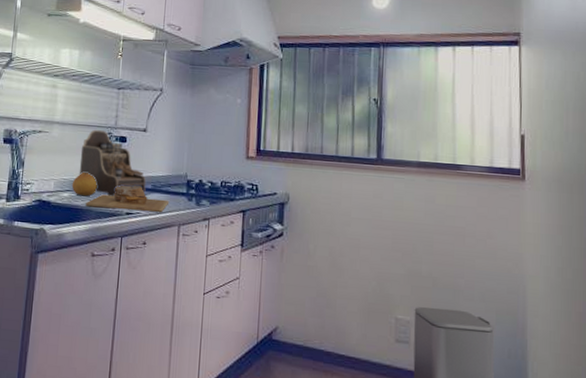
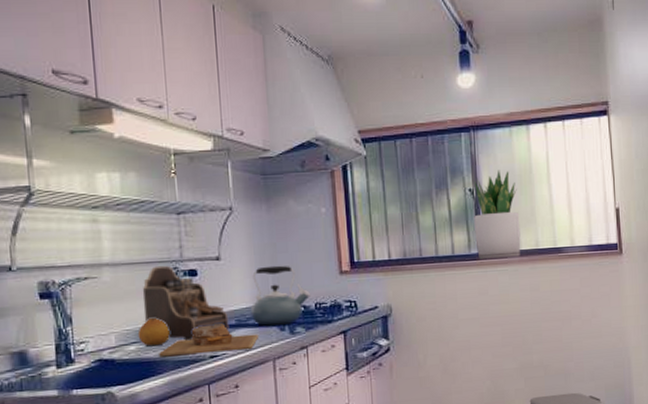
kettle: none [165,142,219,196] -> present [250,265,311,326]
planter: none [375,84,421,167] -> present [474,170,521,260]

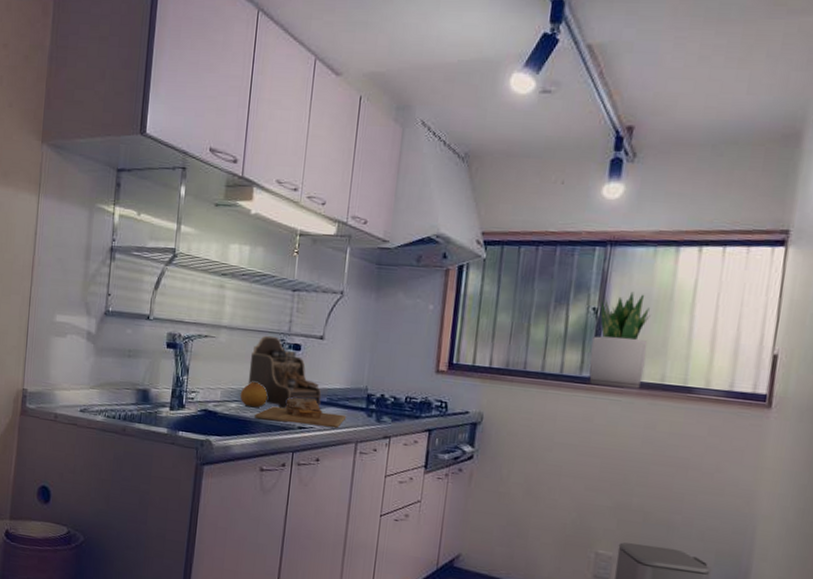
kettle: present [250,265,311,326] -> none [342,352,404,412]

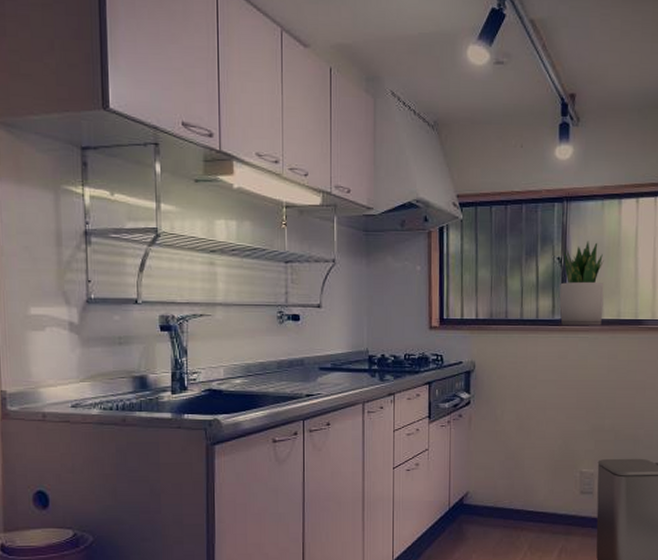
fruit: present [240,381,268,408] -> none [243,355,272,381]
spice rack: present [247,335,322,409] -> none [250,308,325,379]
cutting board: present [255,397,347,429] -> none [261,366,352,392]

